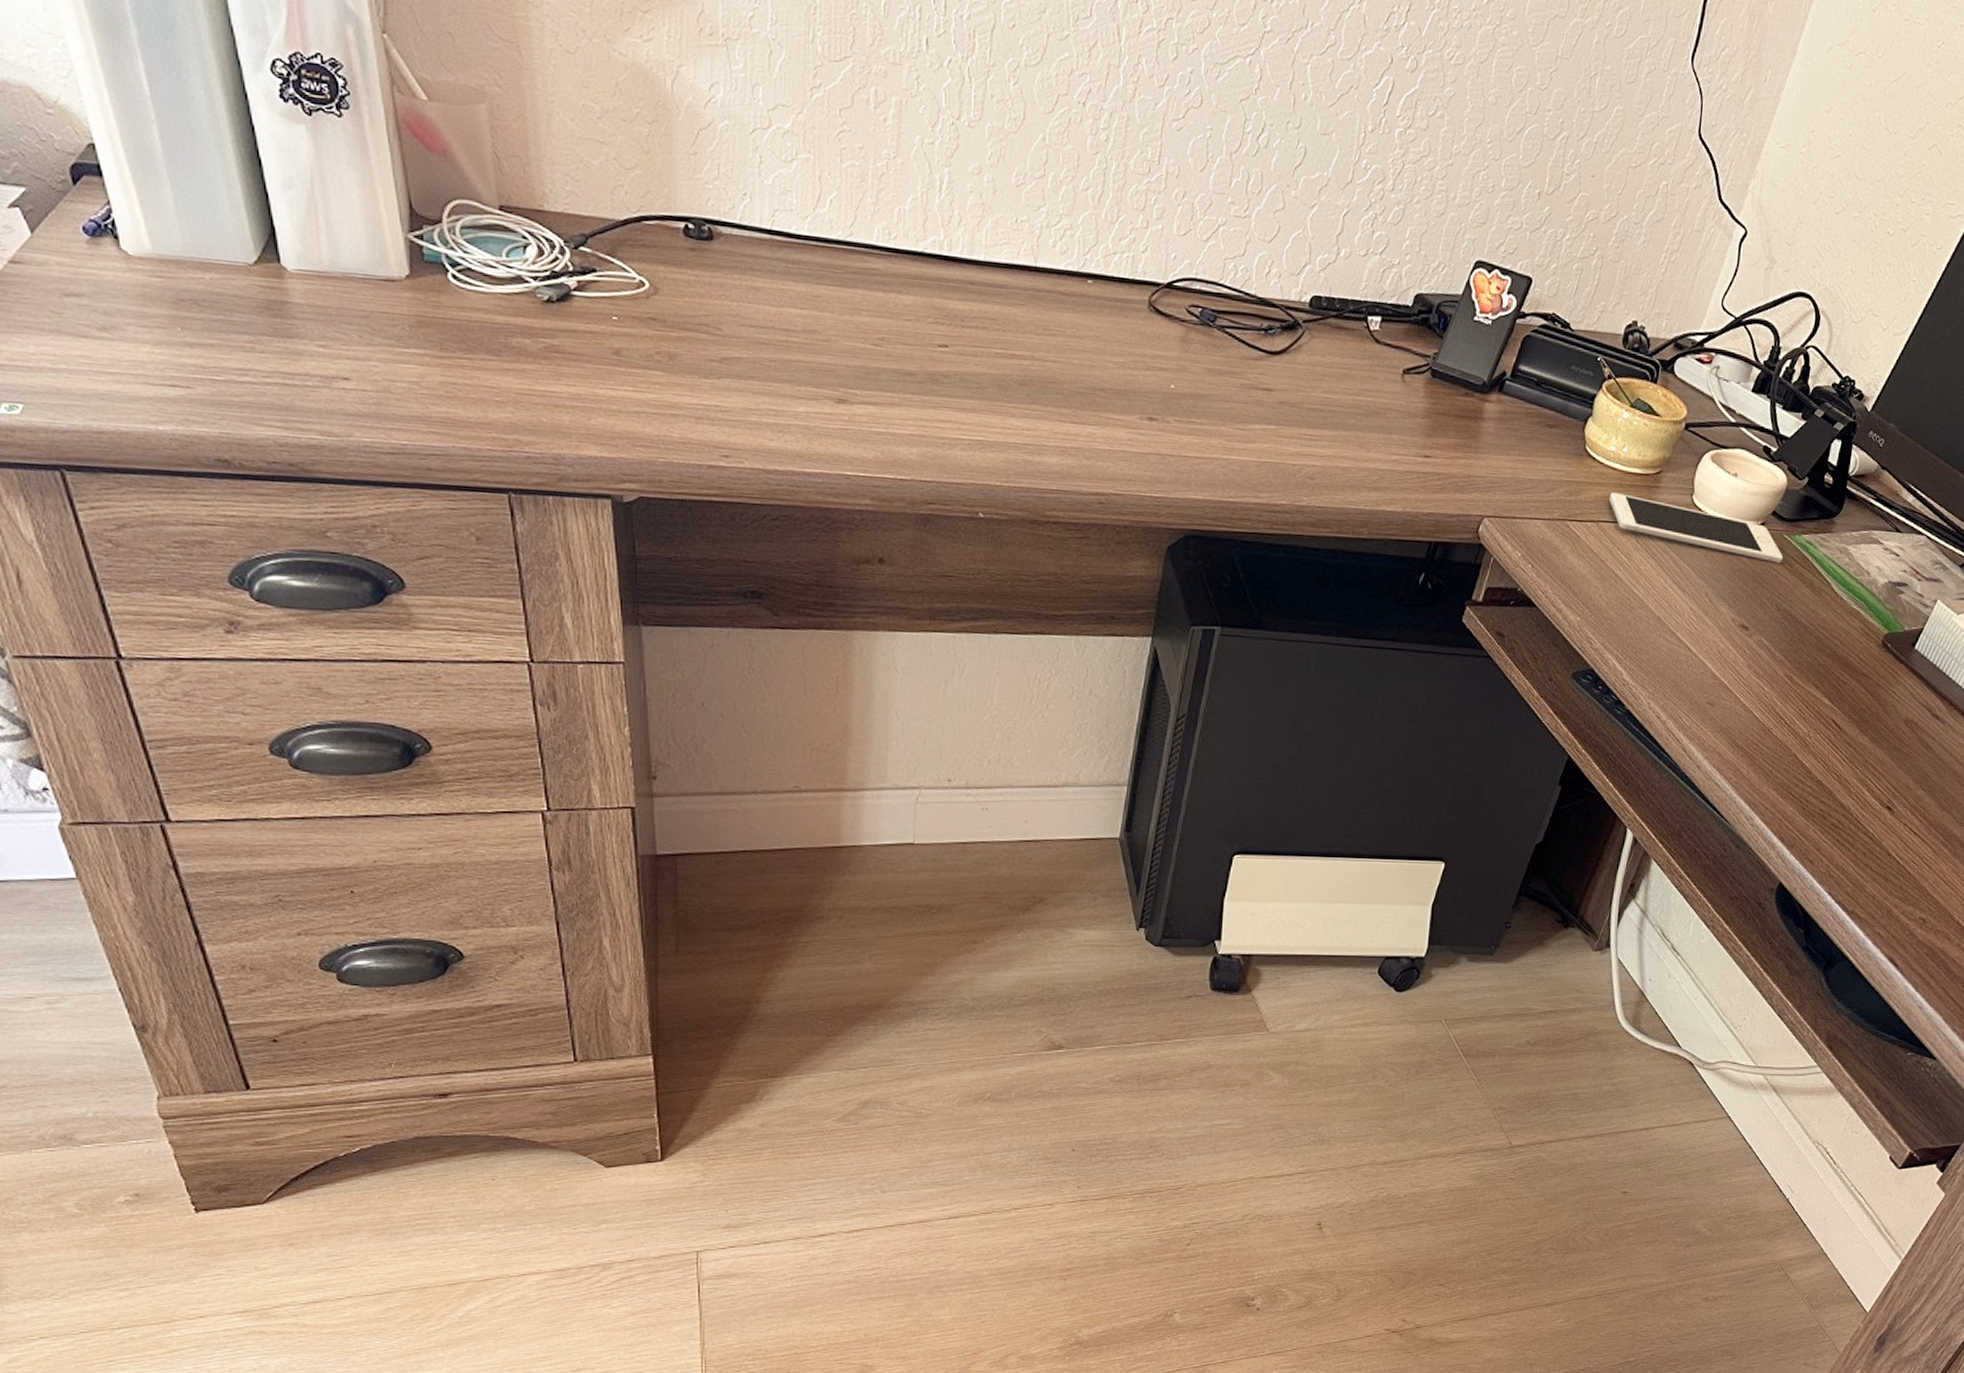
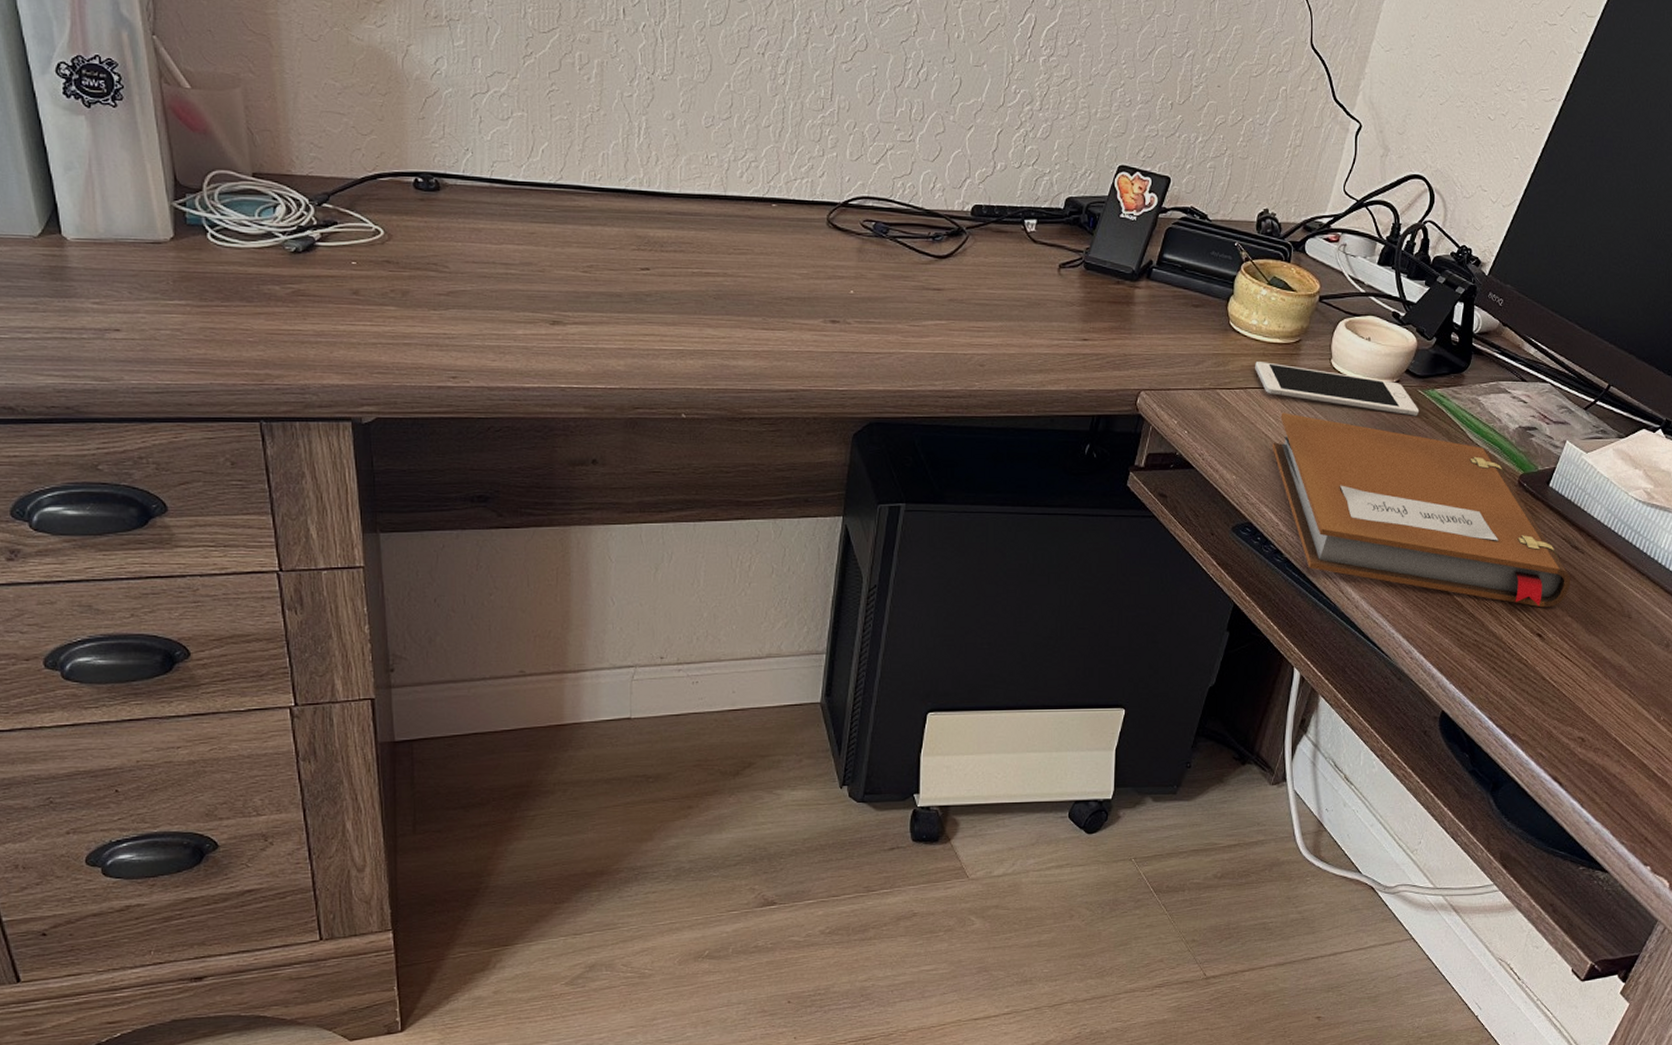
notebook: none [1621,551,1928,779] -> present [1272,412,1571,608]

